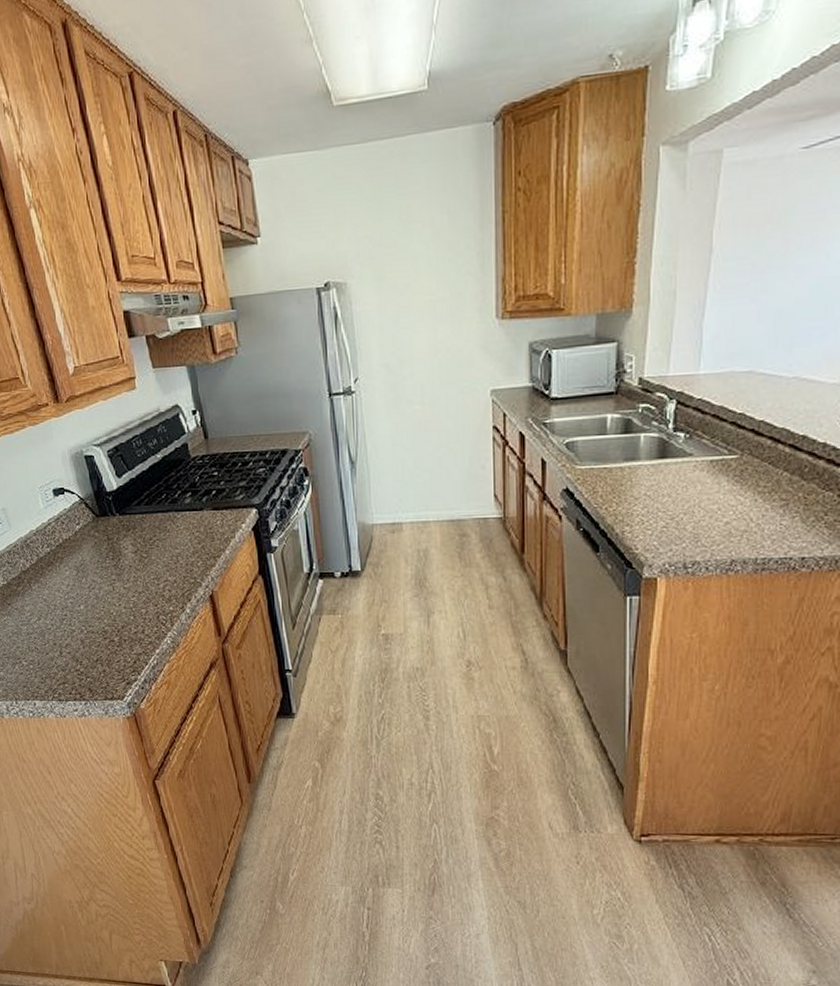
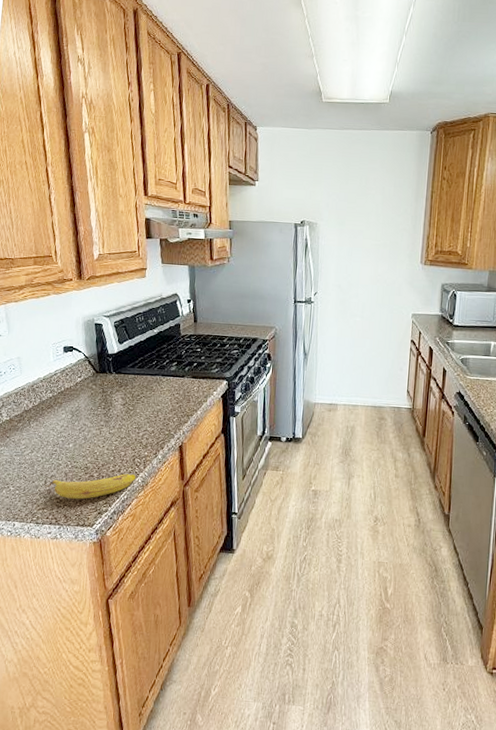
fruit: none [60,635,165,669] -> present [44,474,137,499]

